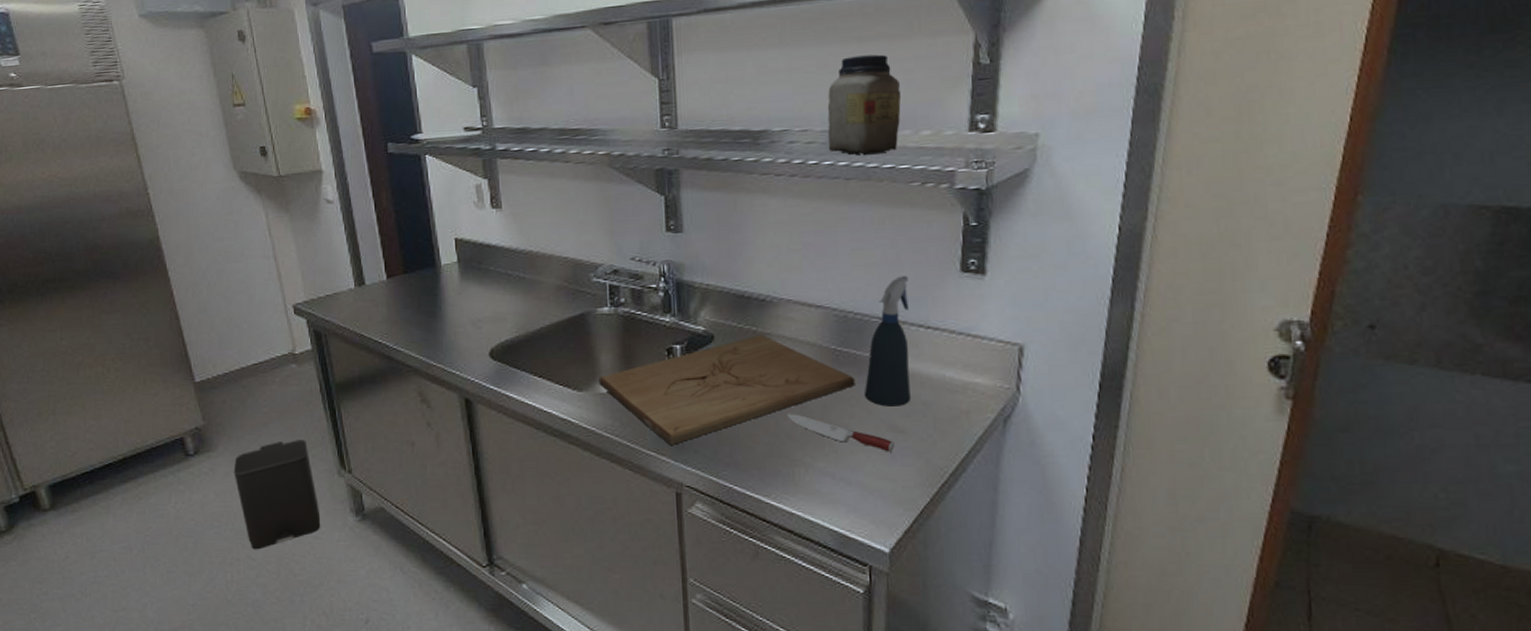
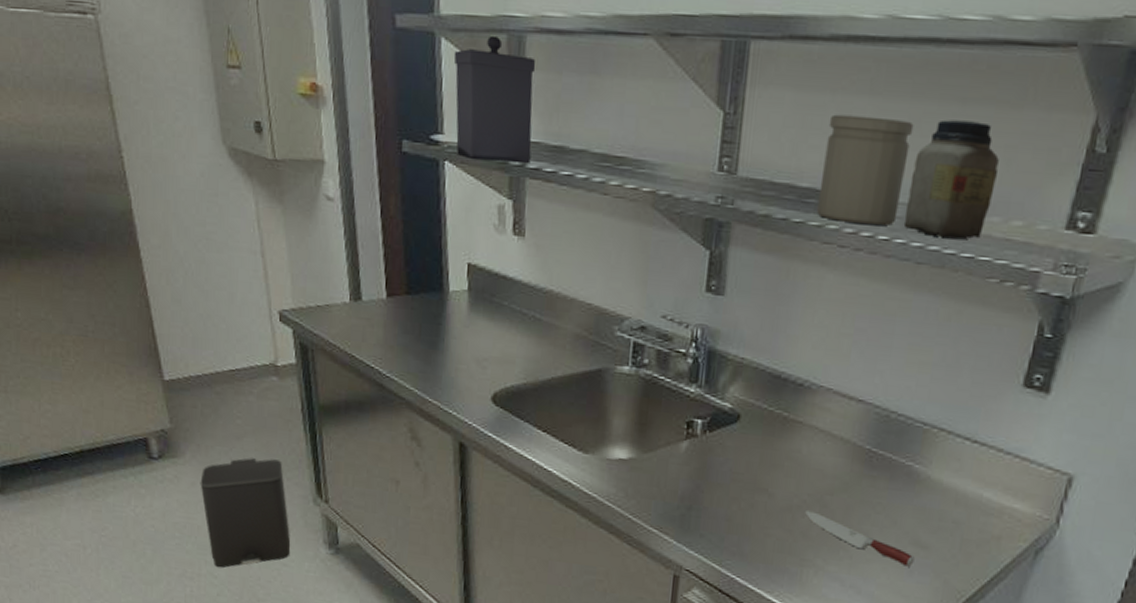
storage container: none [424,46,499,151] -> present [453,35,536,164]
cutting board: present [599,334,855,445] -> none [607,421,886,525]
jar: none [749,62,822,155] -> present [817,114,914,226]
spray bottle: present [865,276,911,407] -> none [893,381,964,521]

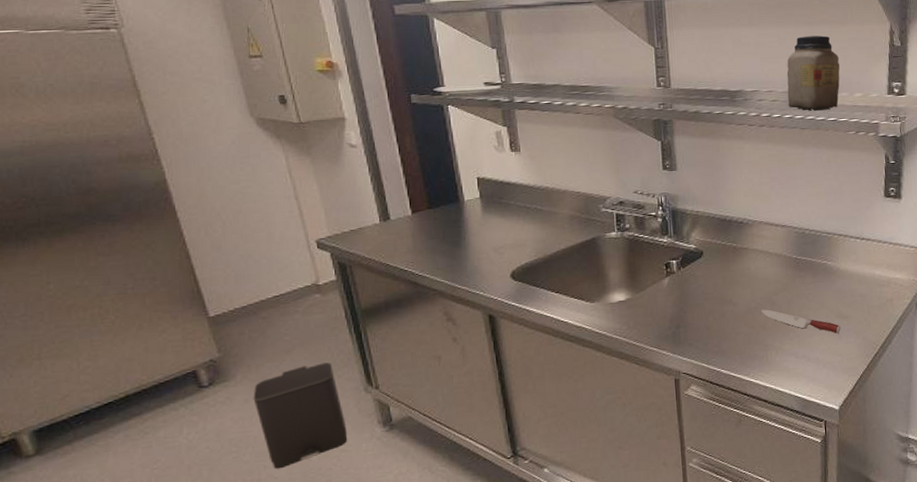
storage container: present [453,35,536,164] -> none [445,13,517,102]
jar: present [817,114,914,226] -> none [727,39,783,109]

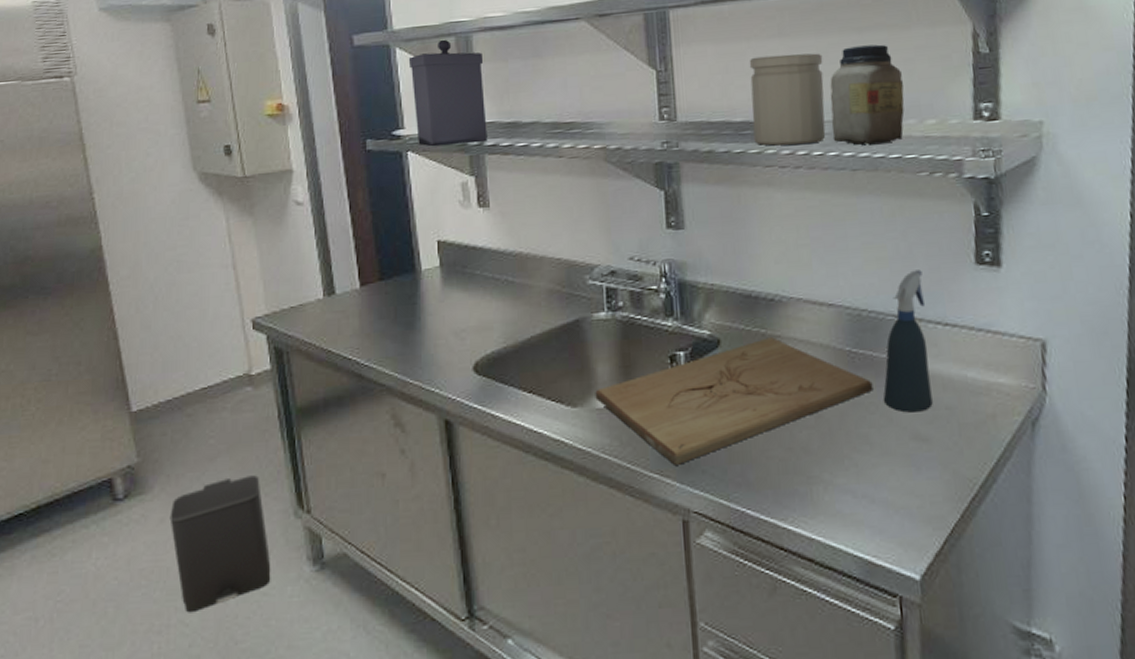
storage container: none [445,13,517,102] -> present [408,39,488,147]
cutting board: none [608,249,812,341] -> present [595,337,874,465]
jar: none [727,39,783,109] -> present [749,53,826,146]
kitchen knife: present [761,309,841,334] -> none [802,424,919,464]
spray bottle: none [818,201,852,300] -> present [883,270,933,413]

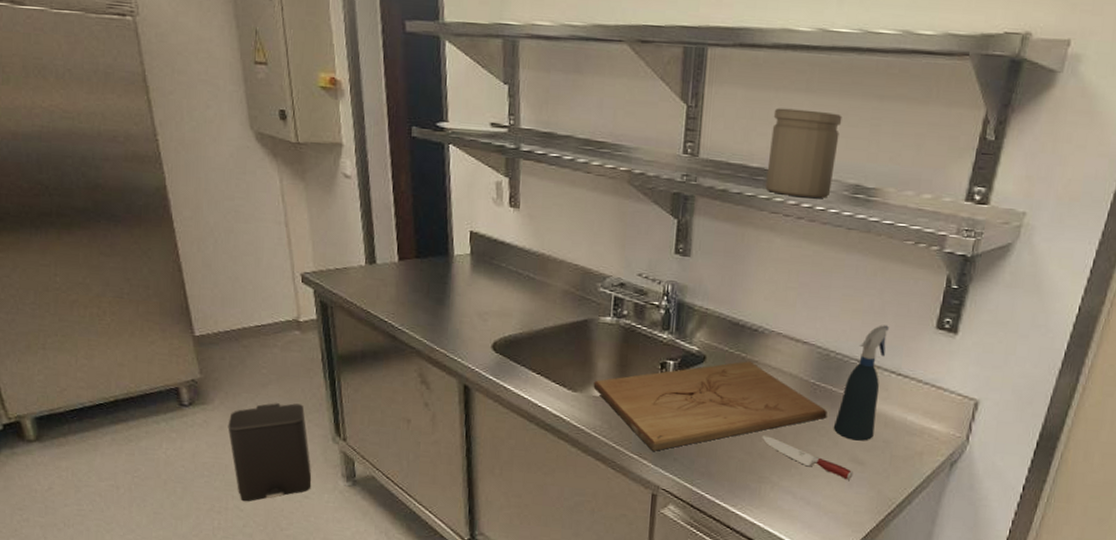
storage container: present [408,39,488,147] -> none [456,39,528,148]
kitchen knife: none [802,424,919,464] -> present [762,436,853,480]
jar: present [830,44,905,145] -> none [836,113,911,209]

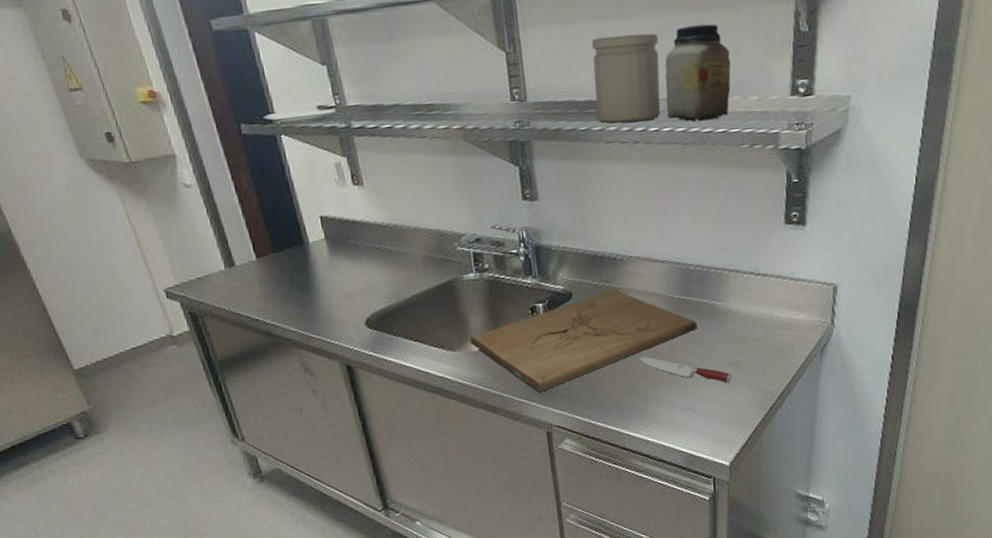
pedal bin: present [228,403,312,501] -> none [126,414,221,516]
spray bottle: present [834,325,889,441] -> none [705,230,744,345]
jar: none [836,113,911,209] -> present [665,24,731,121]

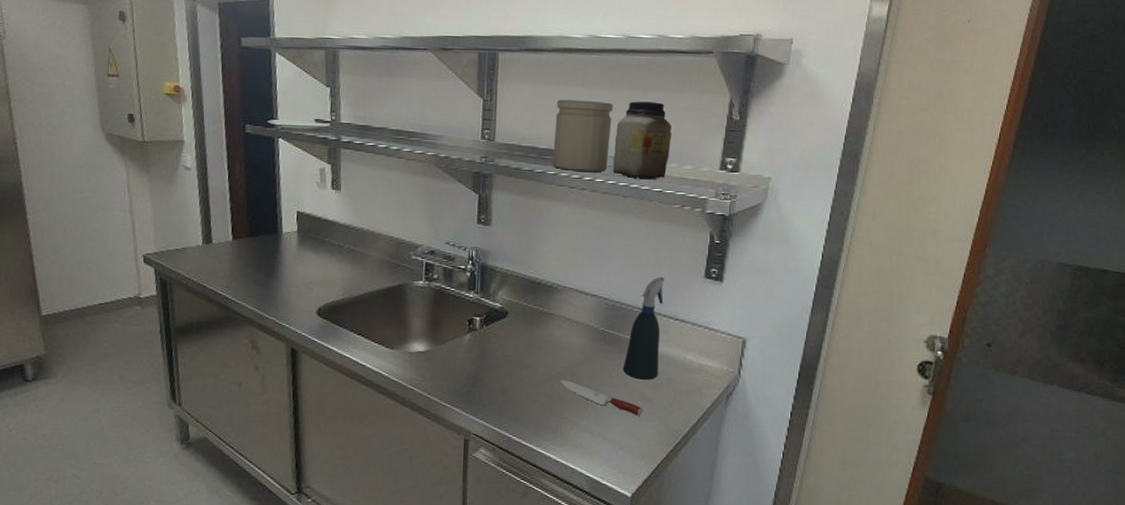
cutting board: present [470,289,698,392] -> none [409,314,617,399]
spray bottle: none [705,230,744,345] -> present [623,277,665,380]

